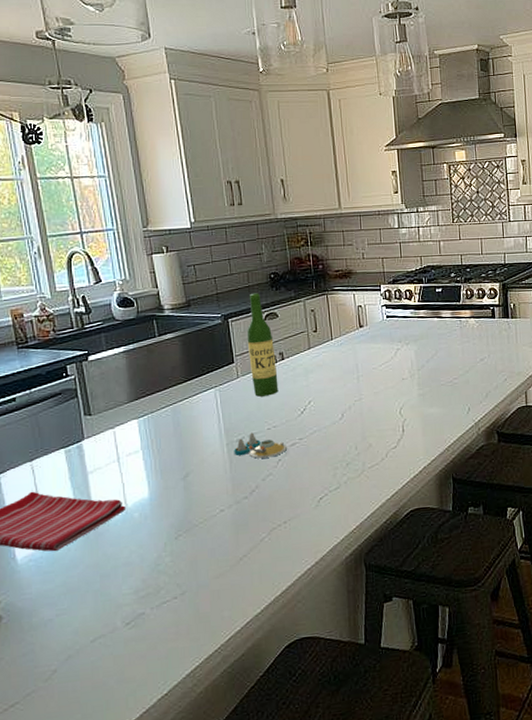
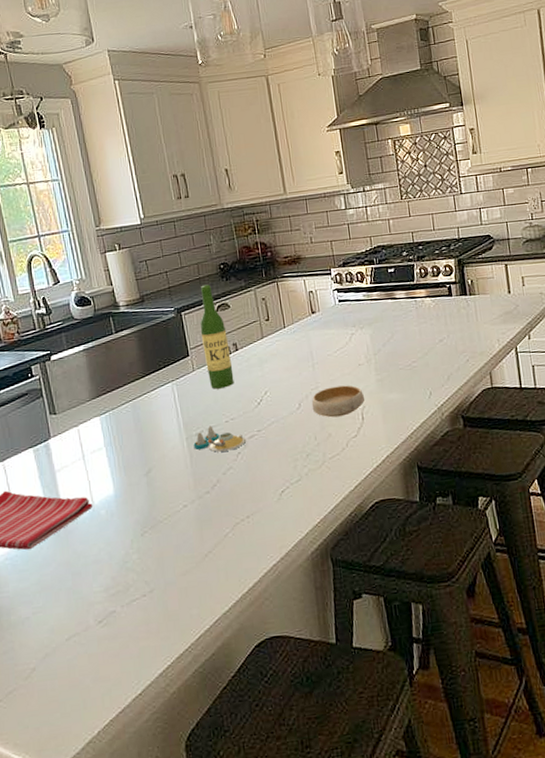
bowl: none [354,398,407,429] -> present [311,385,365,418]

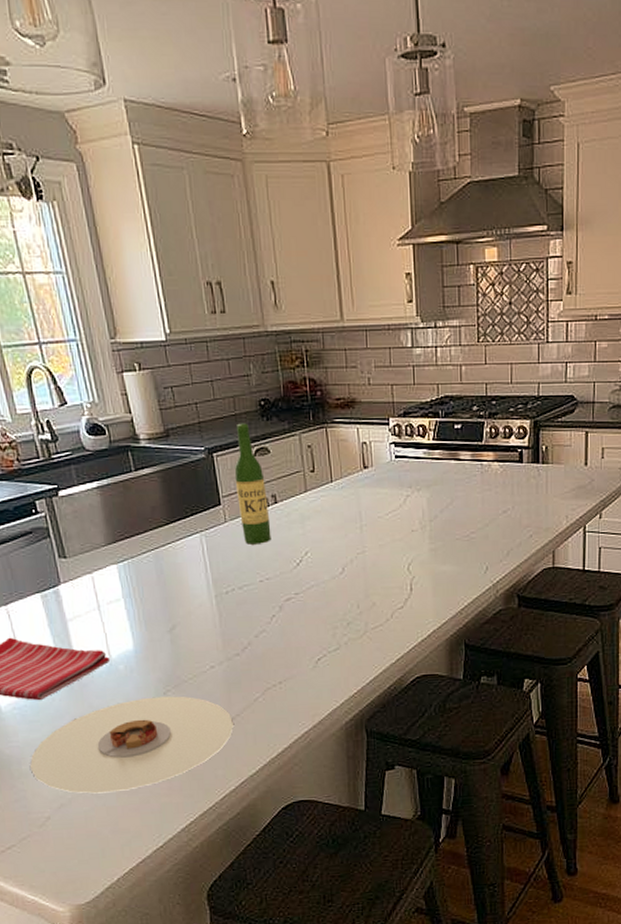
plate: none [19,536,206,642] -> present [30,696,233,794]
salt and pepper shaker set: present [193,425,246,452] -> none [223,584,281,613]
bowl: present [311,385,365,418] -> none [356,552,416,586]

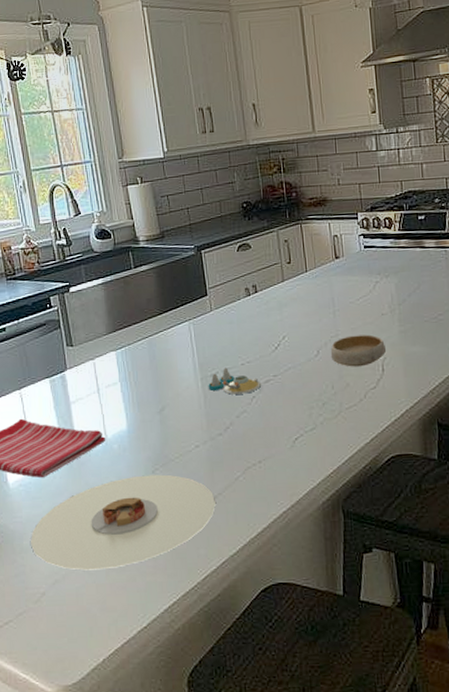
salt and pepper shaker set: none [223,584,281,613] -> present [208,367,261,395]
wine bottle: present [234,423,272,545] -> none [219,223,252,331]
bowl: none [356,552,416,586] -> present [330,334,387,367]

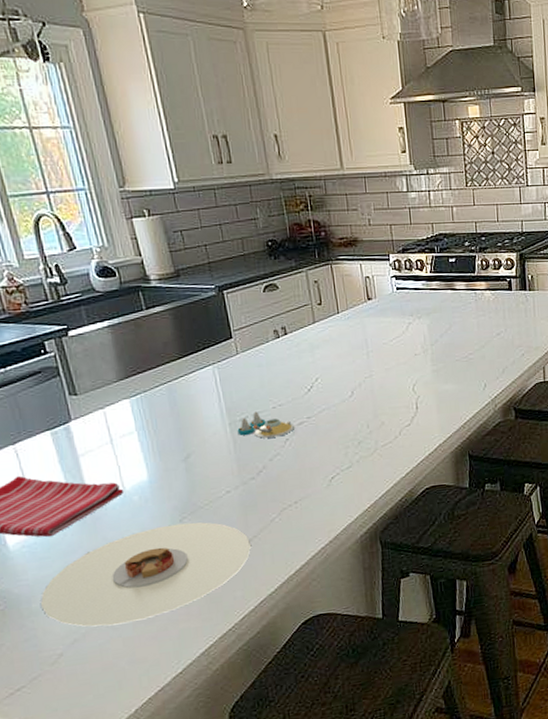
bowl: present [330,334,387,367] -> none [365,374,420,406]

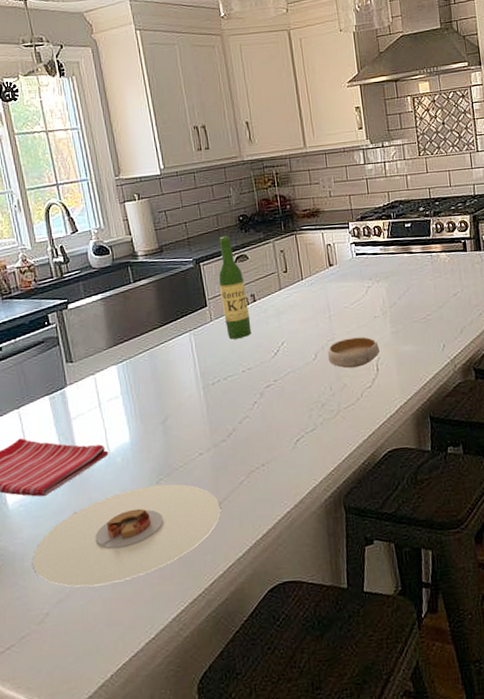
salt and pepper shaker set: present [237,411,294,439] -> none [210,375,262,402]
wine bottle: none [244,262,283,374] -> present [218,236,252,339]
bowl: none [365,374,420,406] -> present [327,336,380,369]

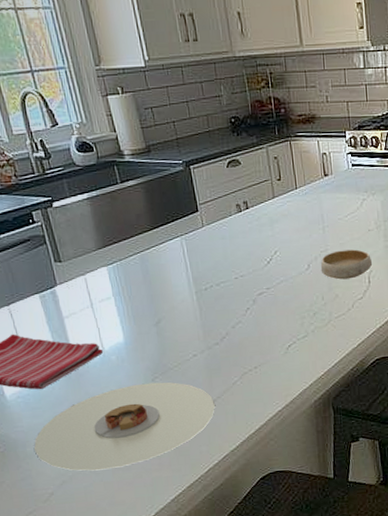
wine bottle: present [218,236,252,339] -> none [209,138,244,246]

